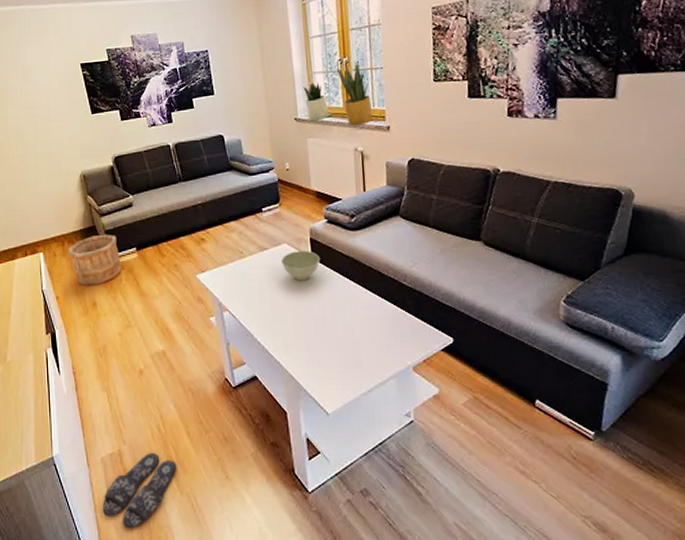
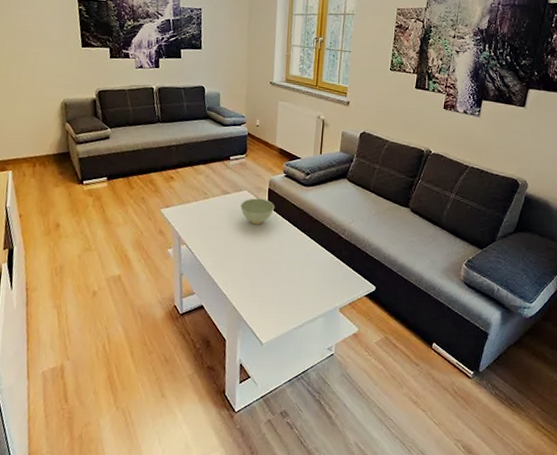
wooden bucket: present [68,234,122,287] -> none [38,161,90,209]
slippers: present [102,452,177,528] -> none [35,368,117,439]
planter: present [303,82,331,122] -> none [281,53,302,88]
planter: present [336,60,373,127] -> none [312,41,340,98]

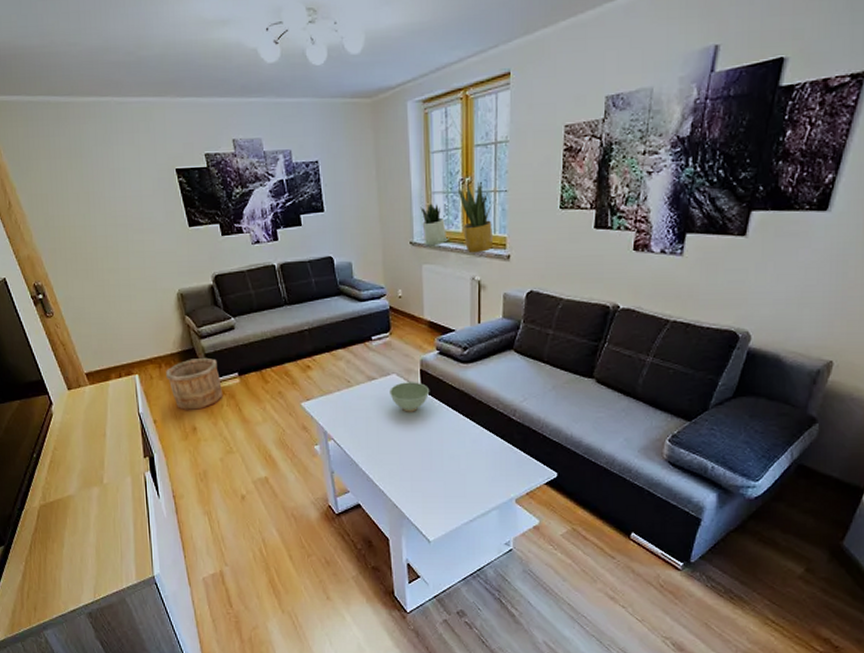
wooden bucket: none [38,161,90,209] -> present [166,357,223,411]
planter: none [281,53,302,88] -> present [420,203,449,246]
planter: none [312,41,340,98] -> present [457,181,494,254]

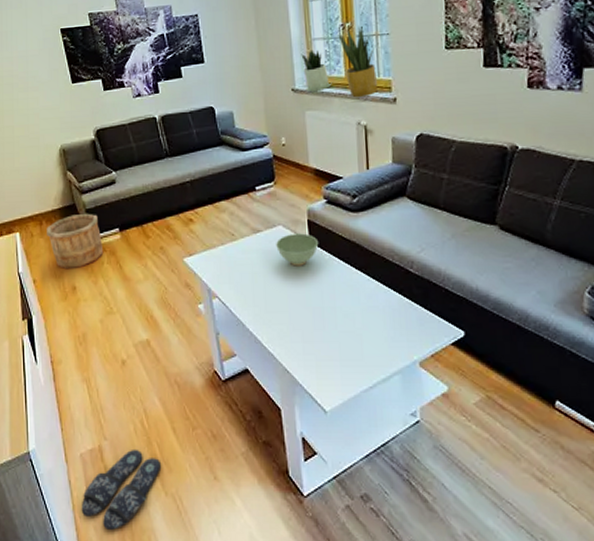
slippers: none [204,573,279,642] -> present [81,449,162,530]

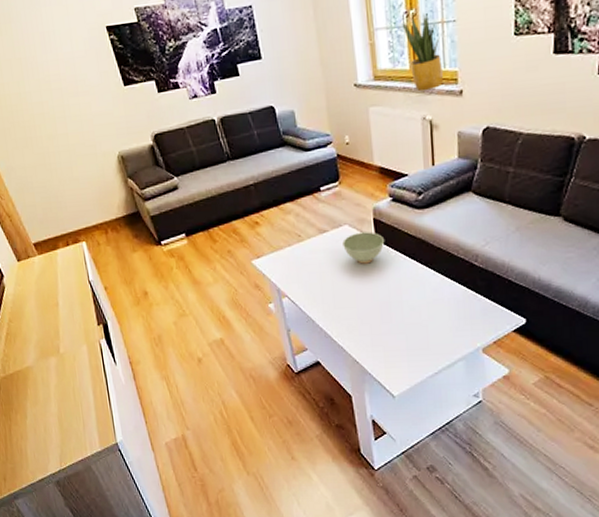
wooden bucket: present [47,213,104,270] -> none [112,220,172,276]
slippers: present [81,449,162,530] -> none [170,436,242,505]
planter: present [301,49,332,93] -> none [363,41,396,88]

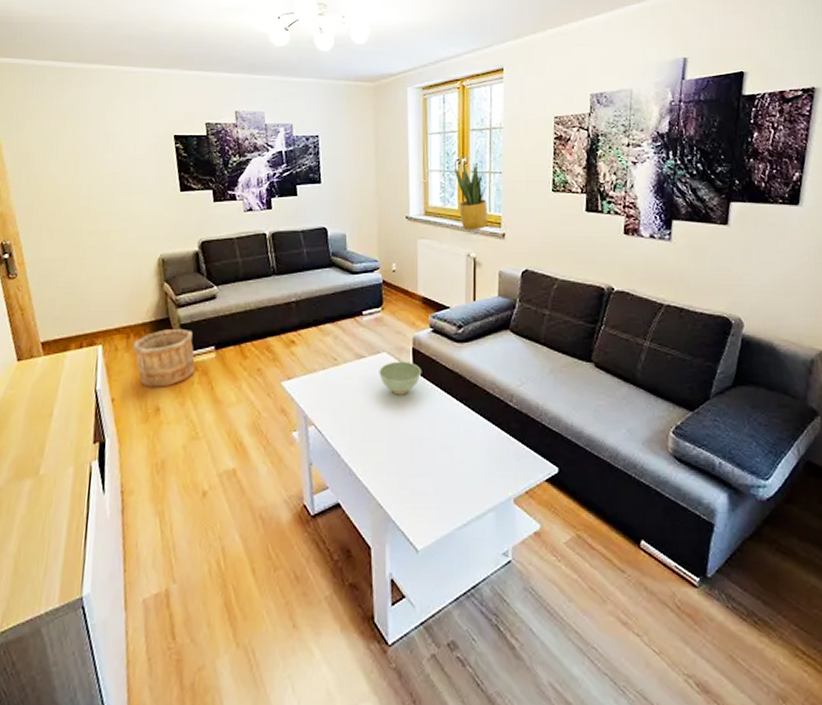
wooden bucket: none [112,220,172,276] -> present [133,328,196,389]

